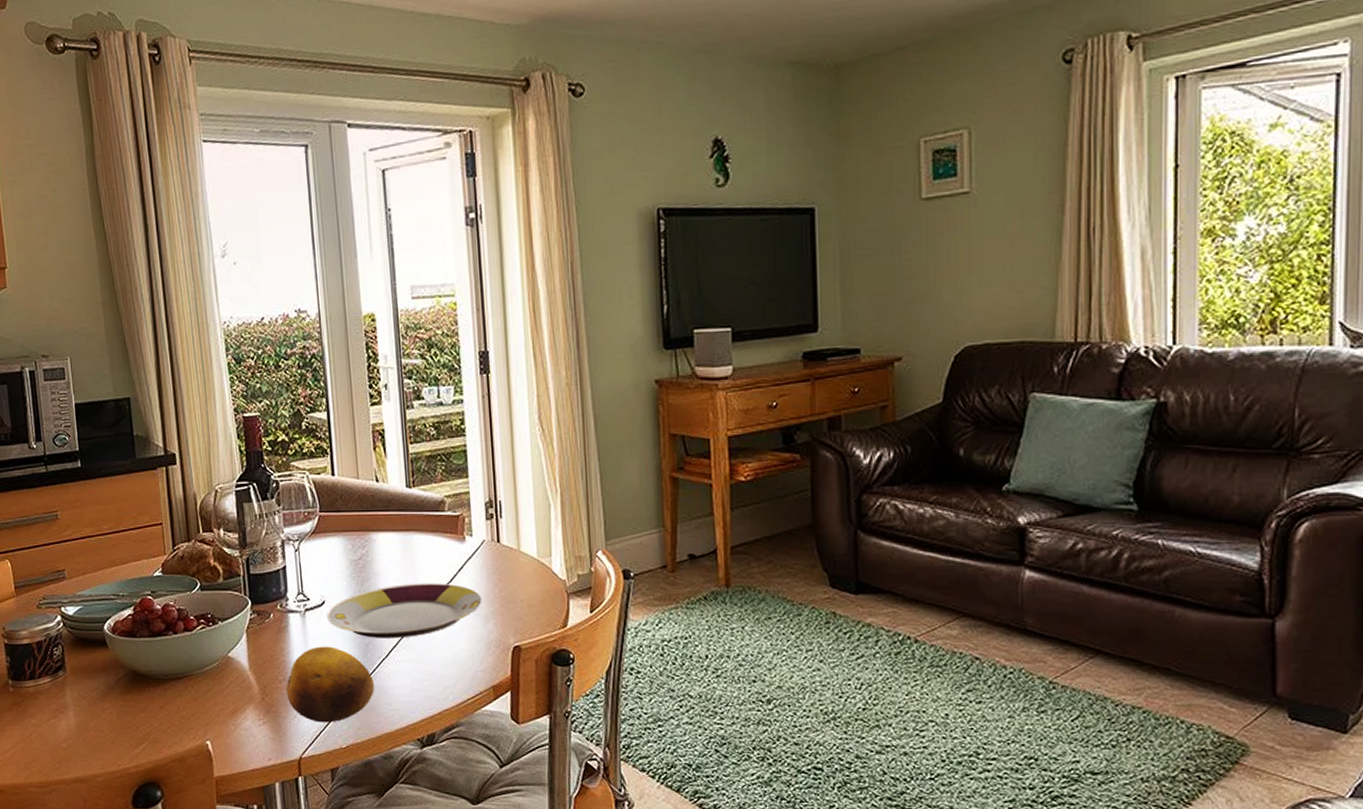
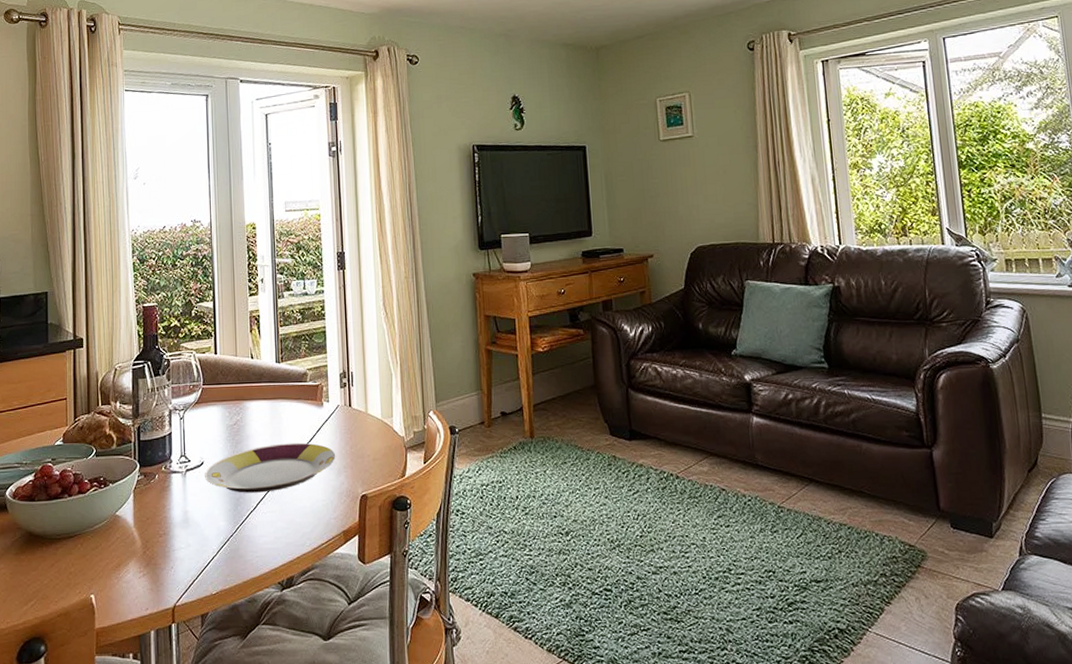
fruit: present [286,646,374,723] -> none [165,502,242,572]

